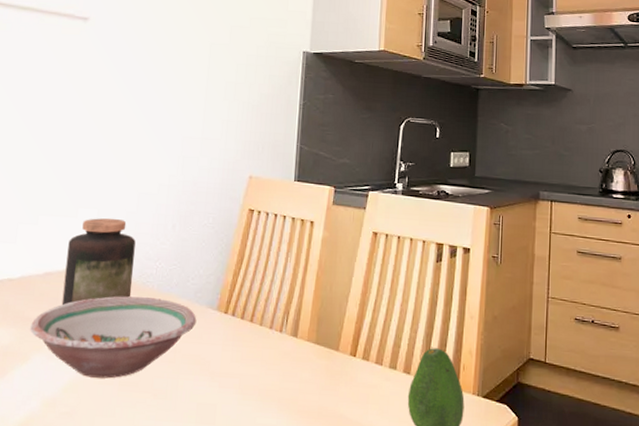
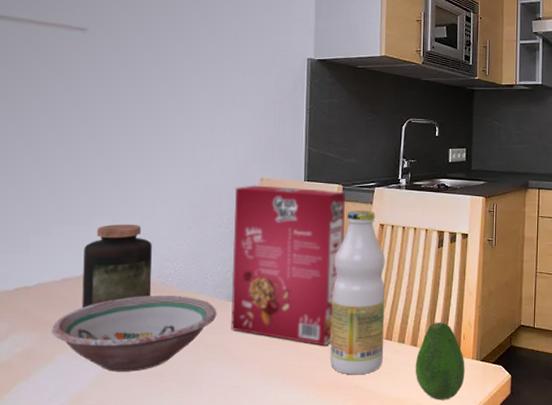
cereal box: none [210,183,337,365] -> present [231,185,345,346]
bottle: none [313,215,378,403] -> present [330,210,385,375]

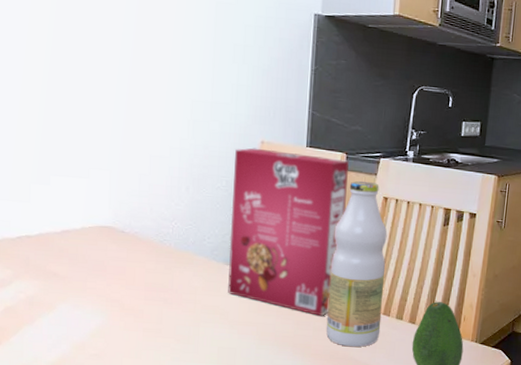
bowl: present [52,295,217,372] -> none [53,253,214,326]
jar: present [82,224,152,309] -> none [82,179,150,261]

